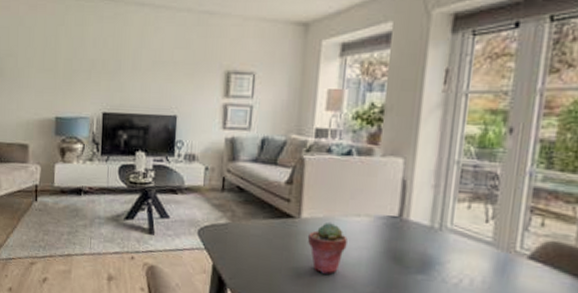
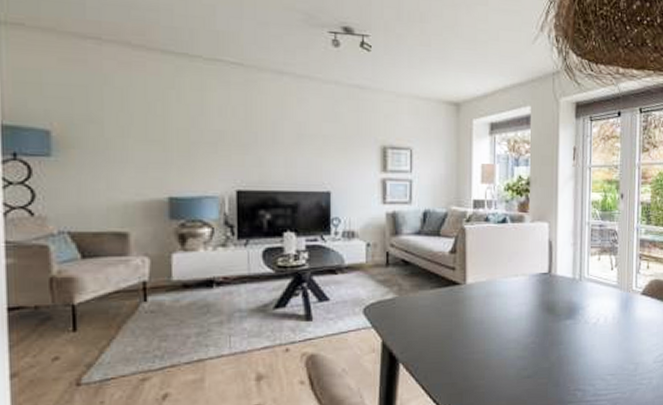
potted succulent: present [307,221,348,274] -> none [473,284,509,333]

